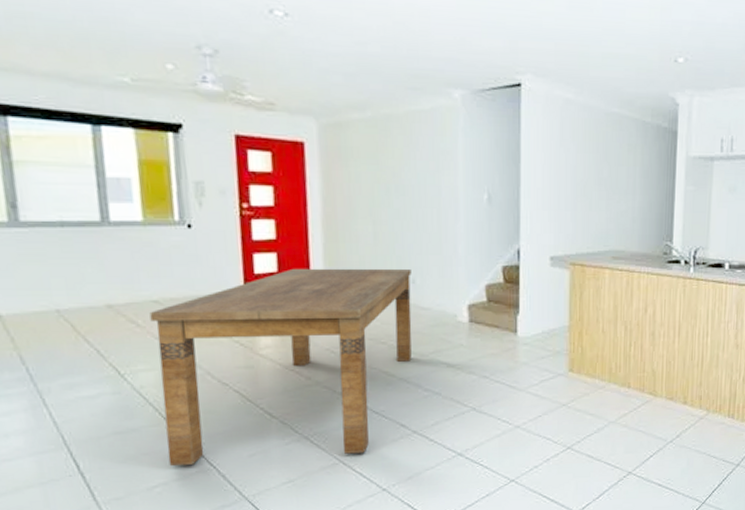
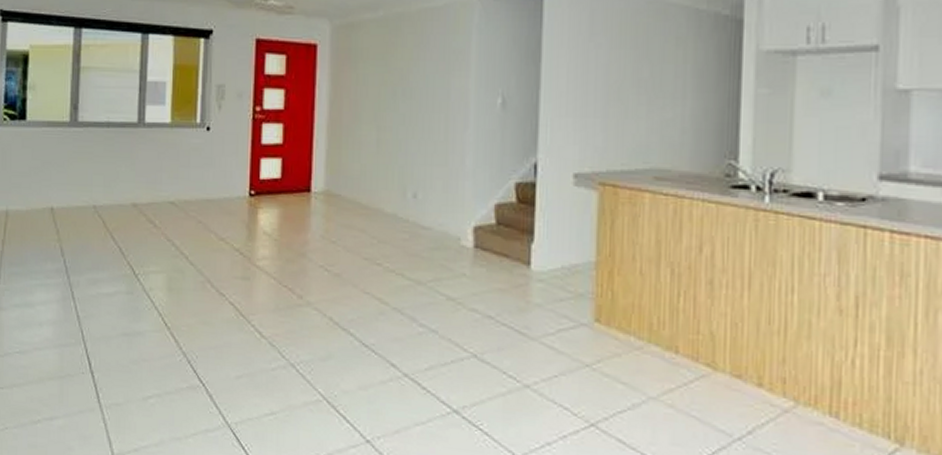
dining table: present [149,268,412,467] -> none [164,175,413,393]

